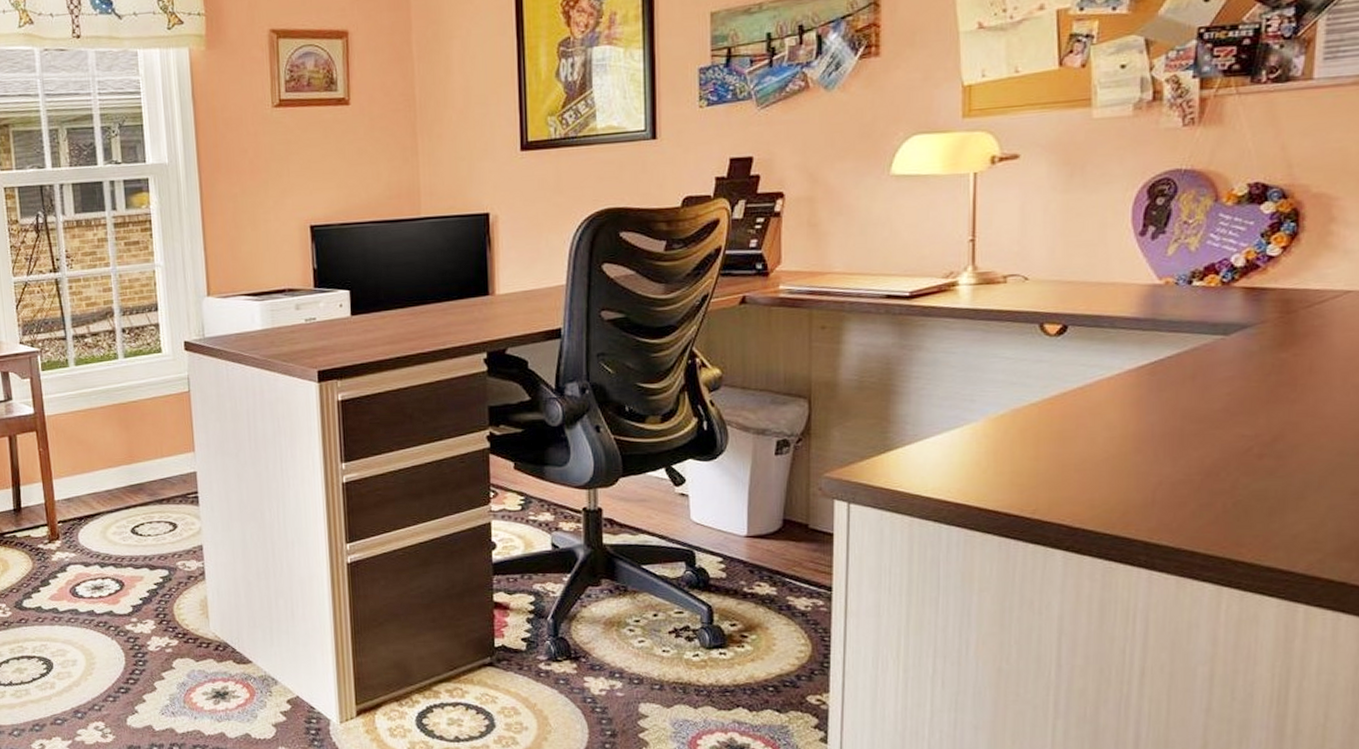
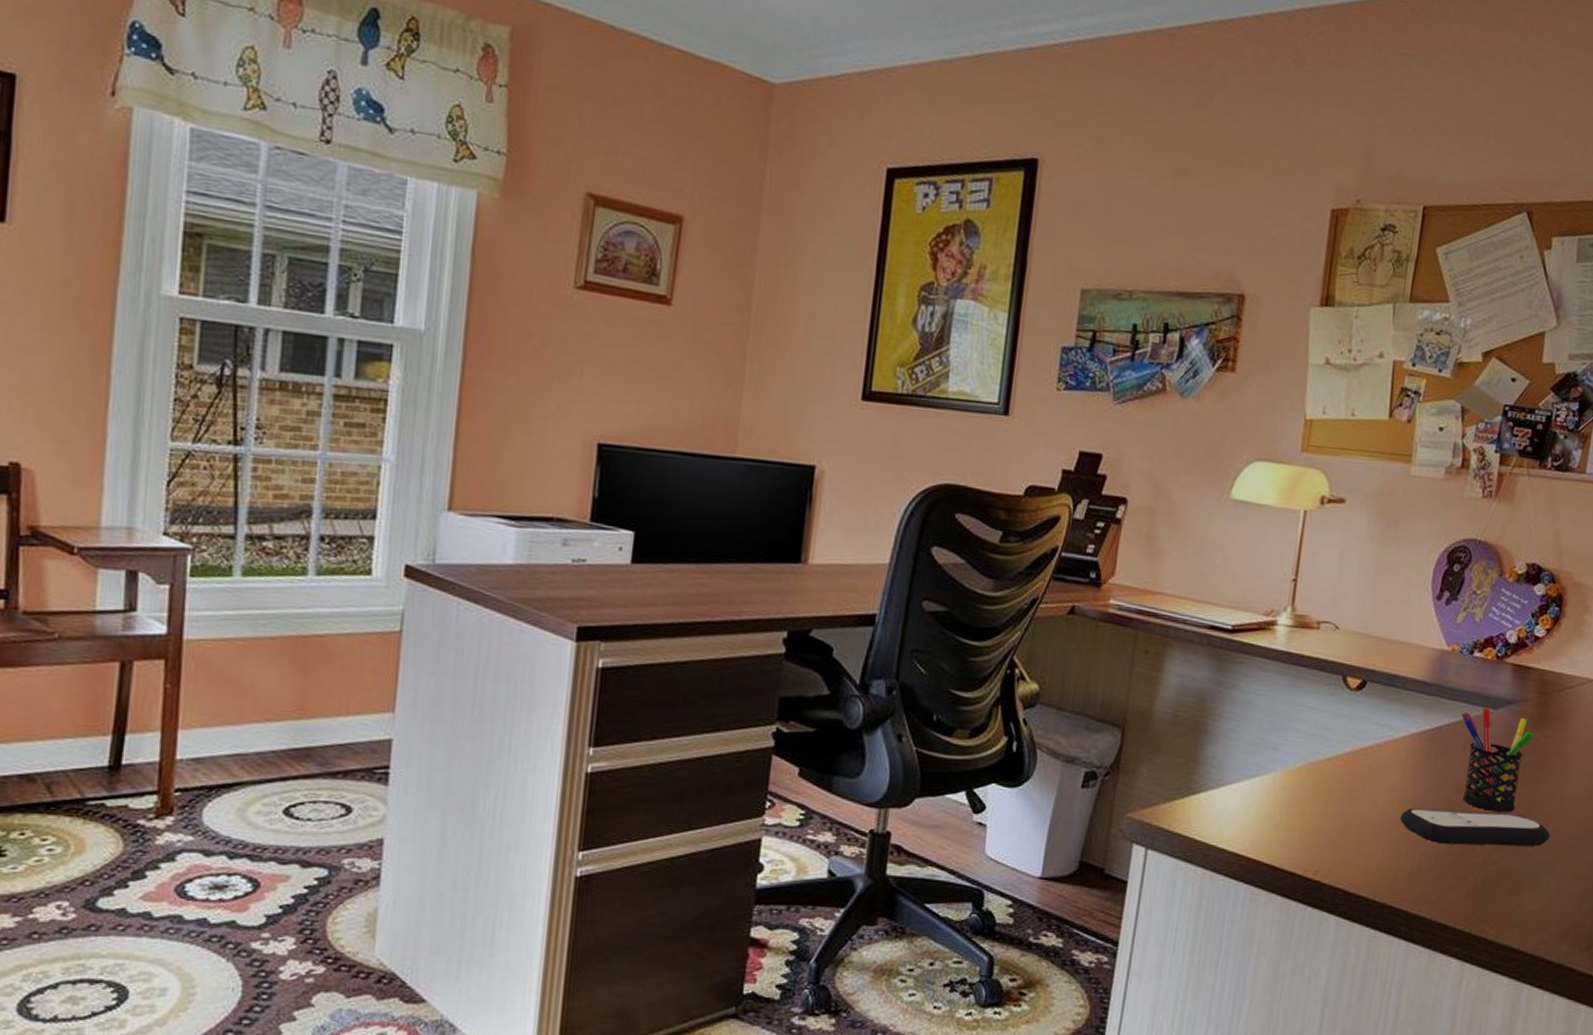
remote control: none [1125,437,1313,473] -> present [1400,807,1550,846]
pen holder: none [1186,335,1279,436] -> present [1462,708,1534,812]

